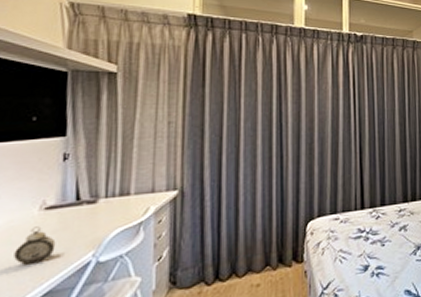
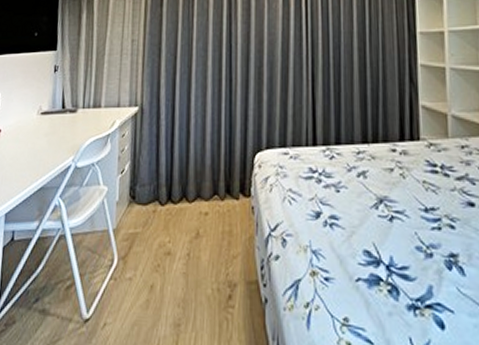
alarm clock: present [14,226,56,265] -> none [20,128,47,161]

